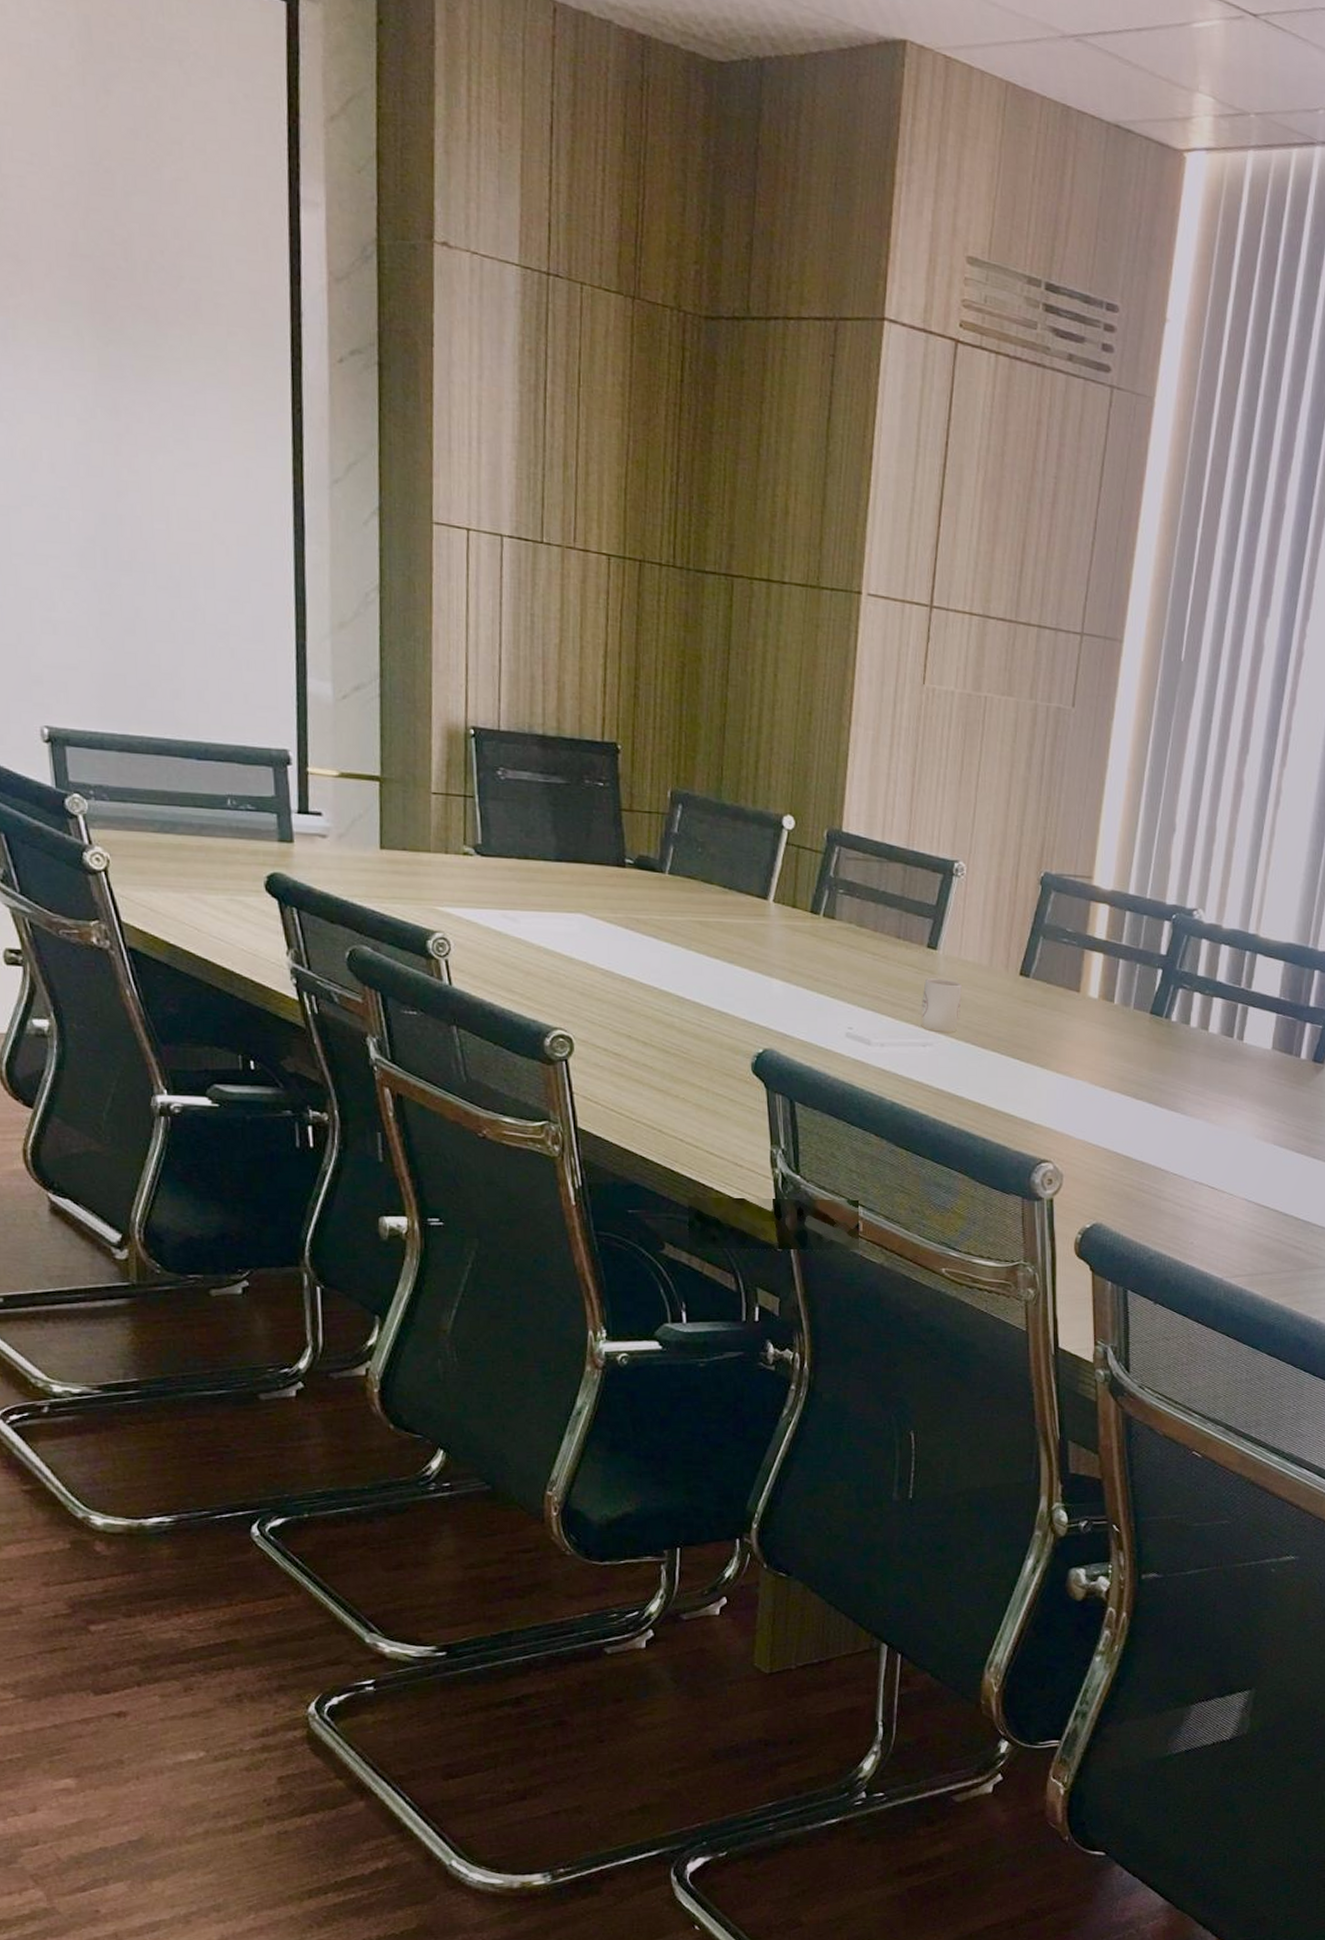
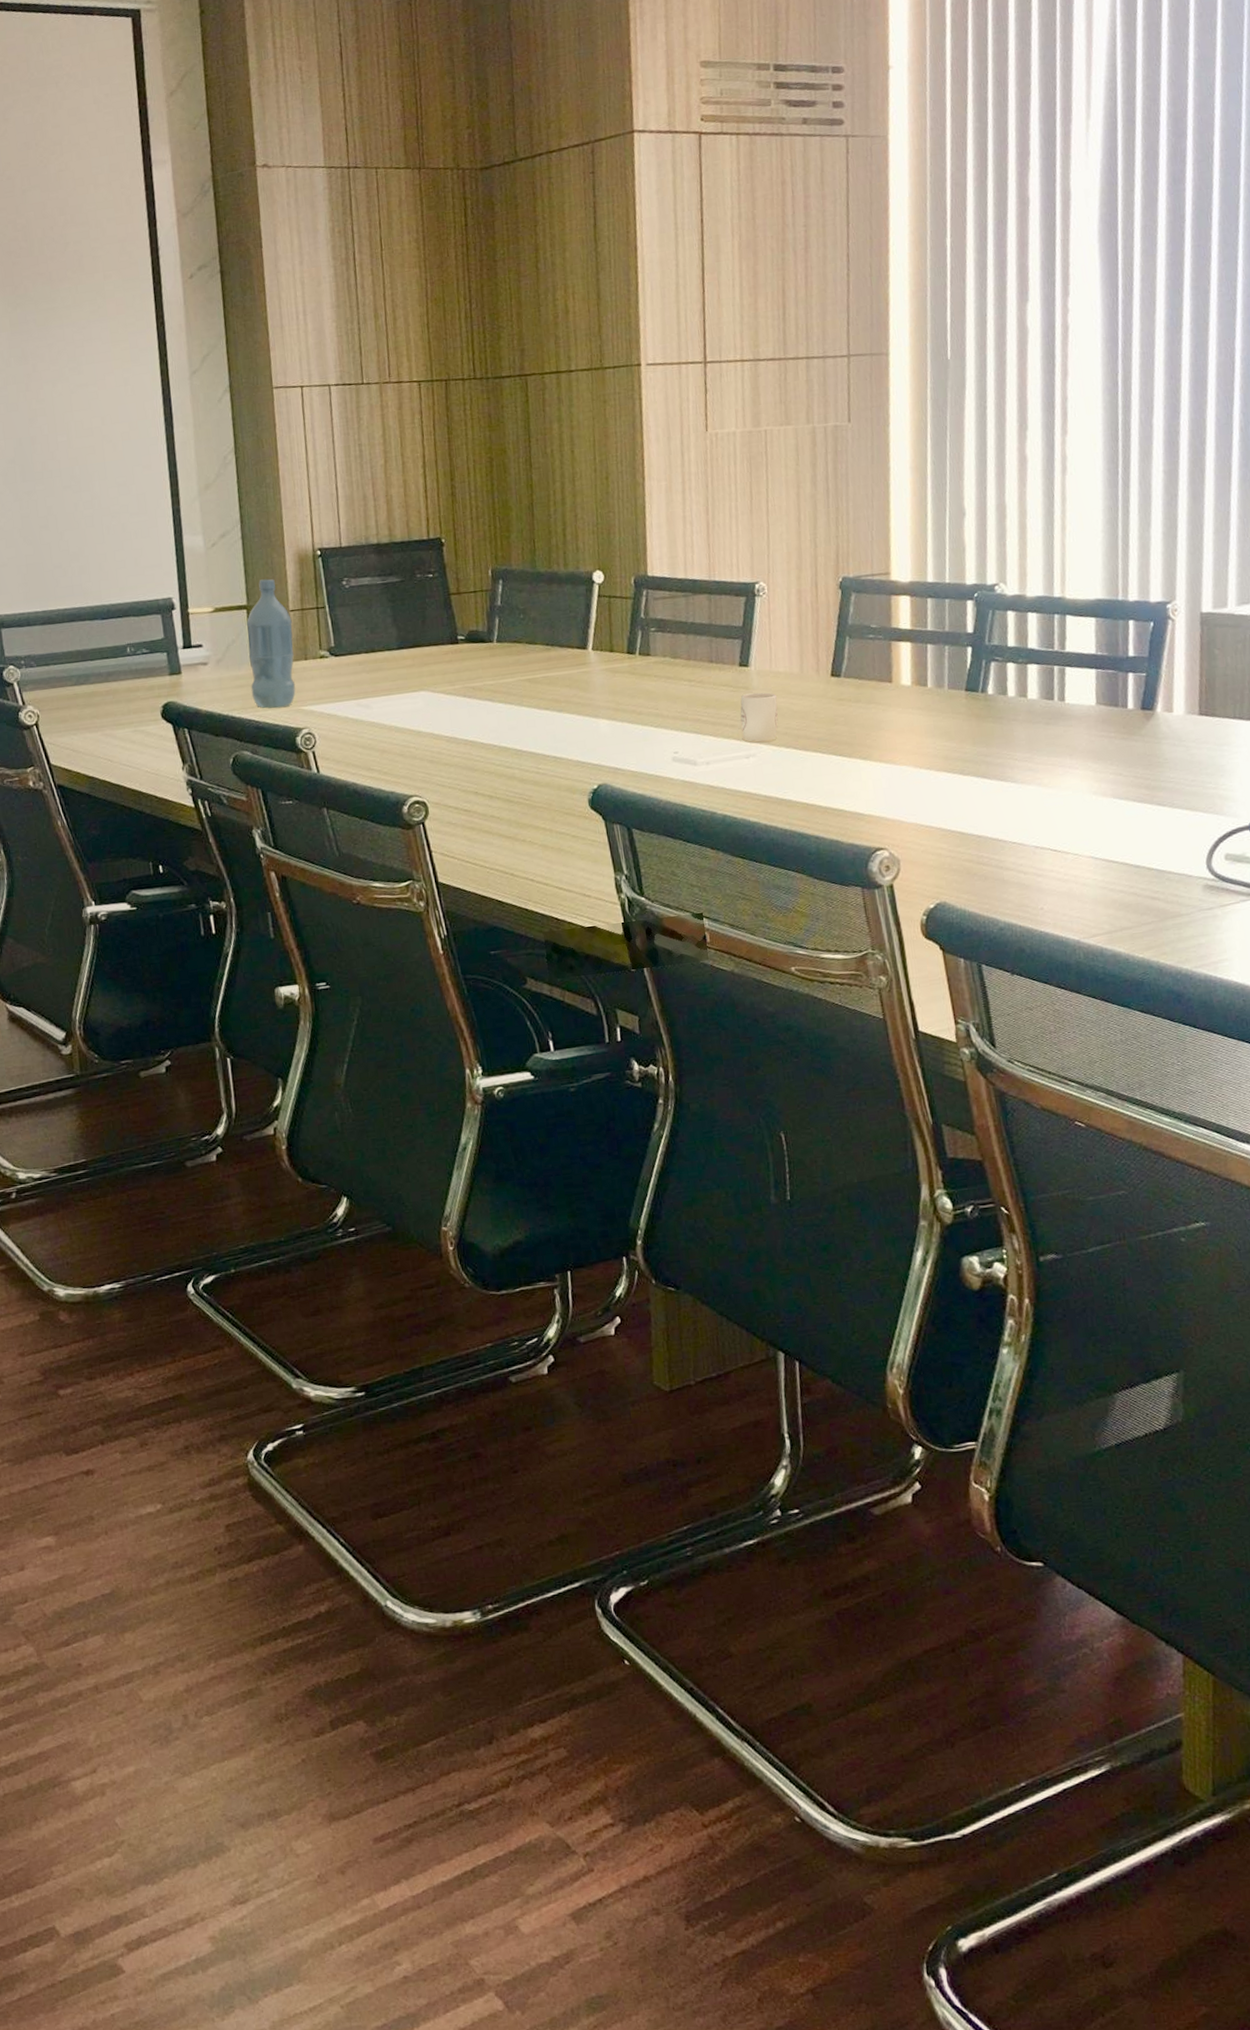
water bottle: none [377,750,433,904] -> present [247,578,296,709]

